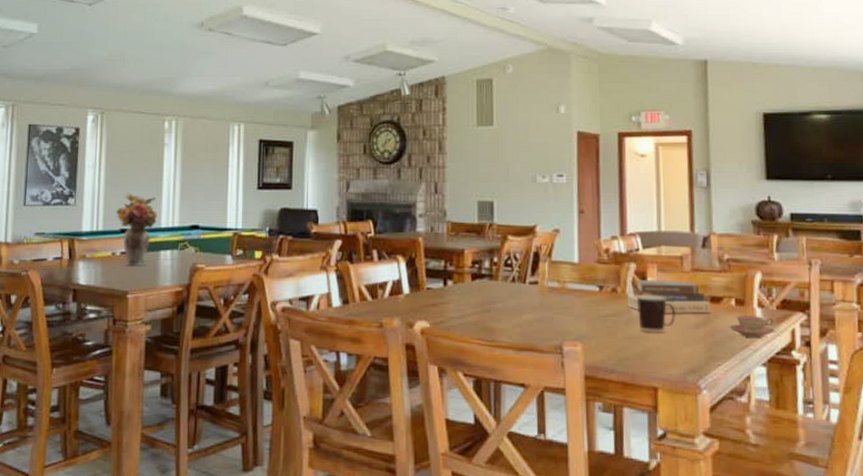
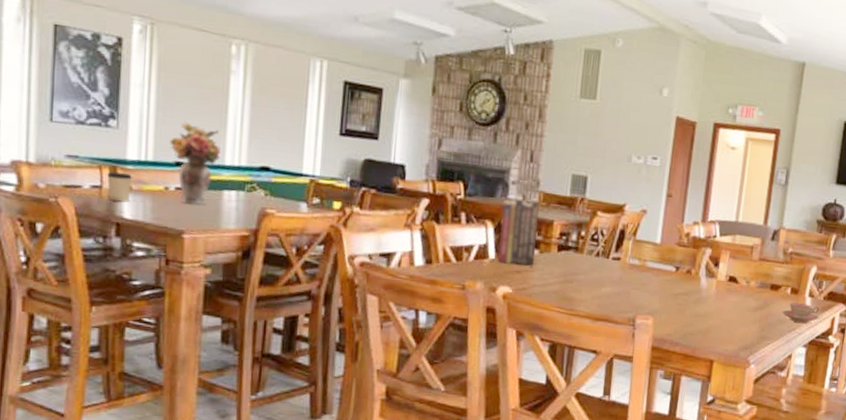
cup: none [66,244,86,270] -> present [106,172,132,203]
books: none [411,227,448,299] -> present [498,195,540,266]
books: present [627,280,712,314] -> none [698,264,771,299]
mug: present [637,296,676,333] -> none [706,278,739,313]

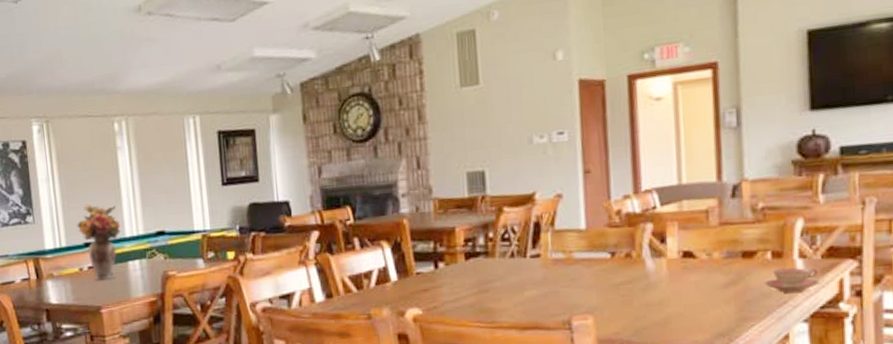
cup: present [106,172,132,203] -> none [32,262,53,290]
books: present [498,195,540,266] -> none [395,205,441,285]

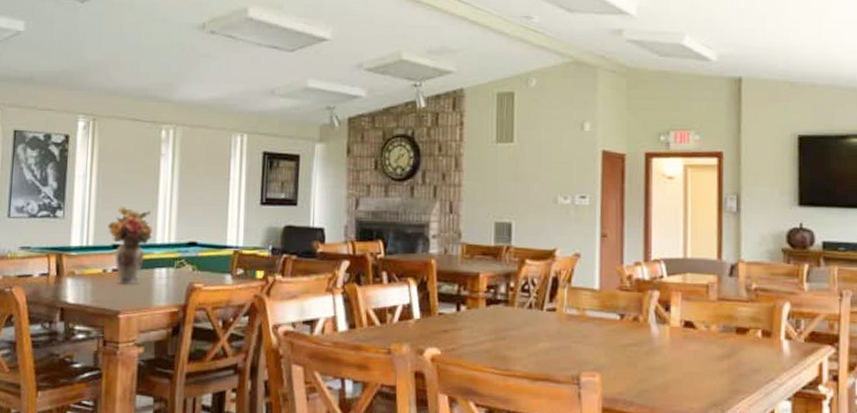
teacup: present [764,267,820,293] -> none [754,346,802,371]

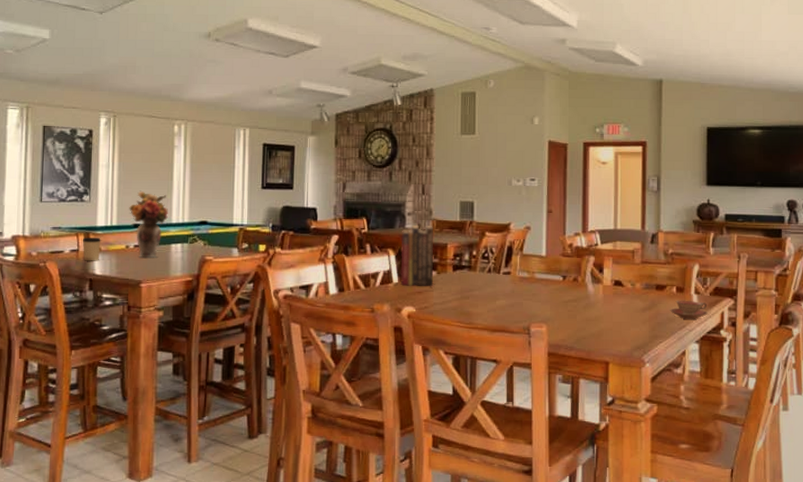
cup: none [53,259,75,287] -> present [82,238,101,261]
books: none [424,249,463,324] -> present [401,224,433,287]
teacup: none [754,346,802,371] -> present [670,300,708,319]

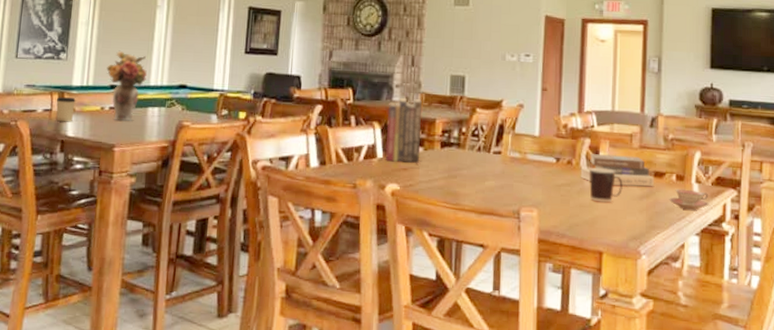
books: none [586,271,656,299] -> present [580,154,655,187]
mug: none [595,284,626,316] -> present [589,168,623,203]

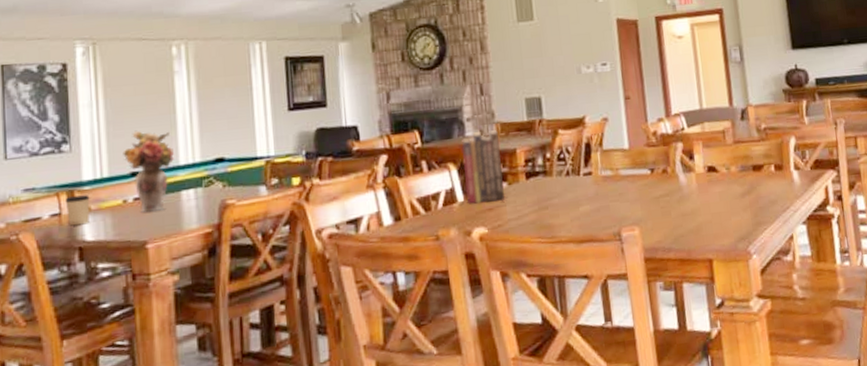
books: present [580,154,655,187] -> none [677,153,755,188]
mug: present [589,168,623,203] -> none [686,171,723,208]
teacup: present [669,189,709,210] -> none [771,178,811,200]

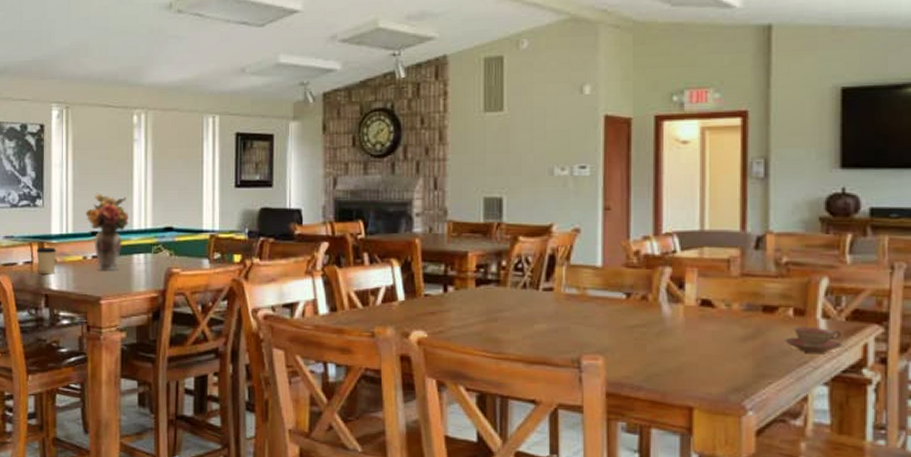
books: present [461,129,505,205] -> none [407,228,449,306]
teacup: none [771,178,811,200] -> present [784,326,843,353]

